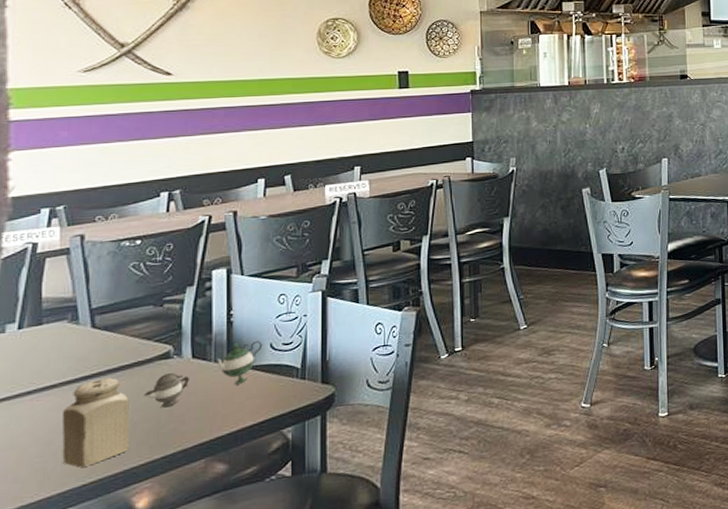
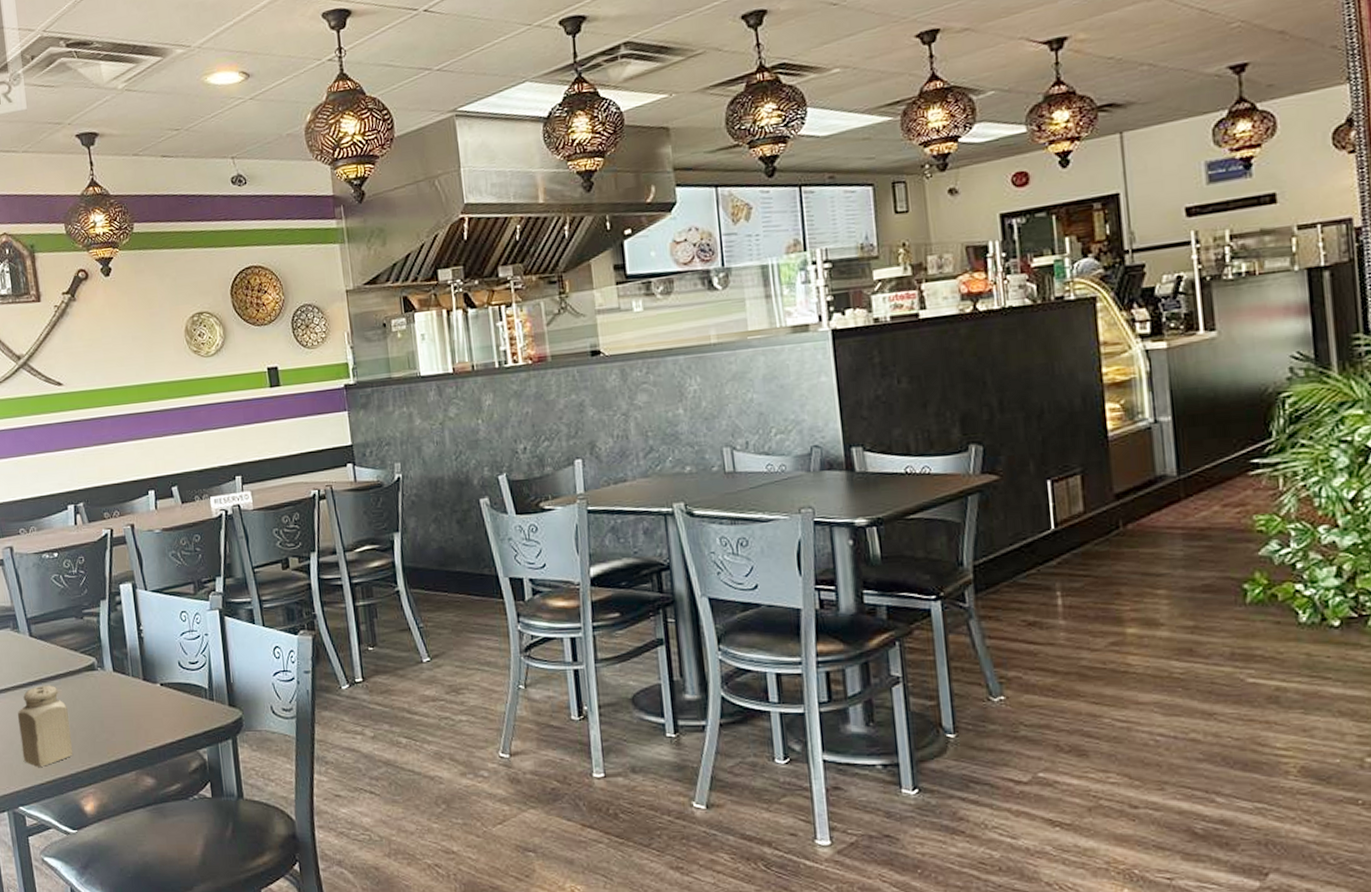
teapot: present [143,340,263,408] -> none [78,657,172,718]

